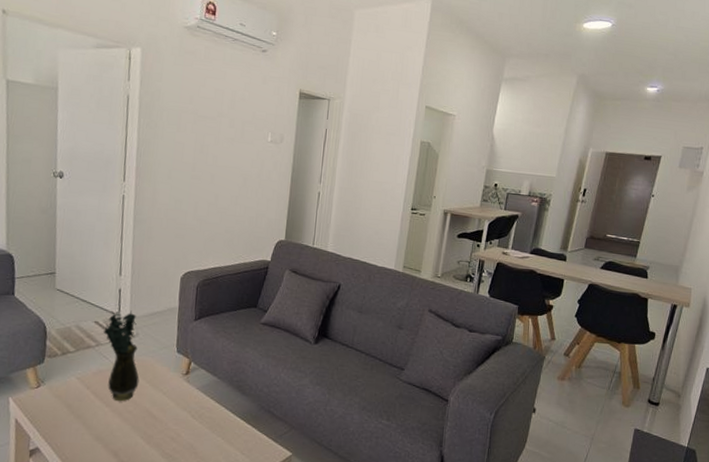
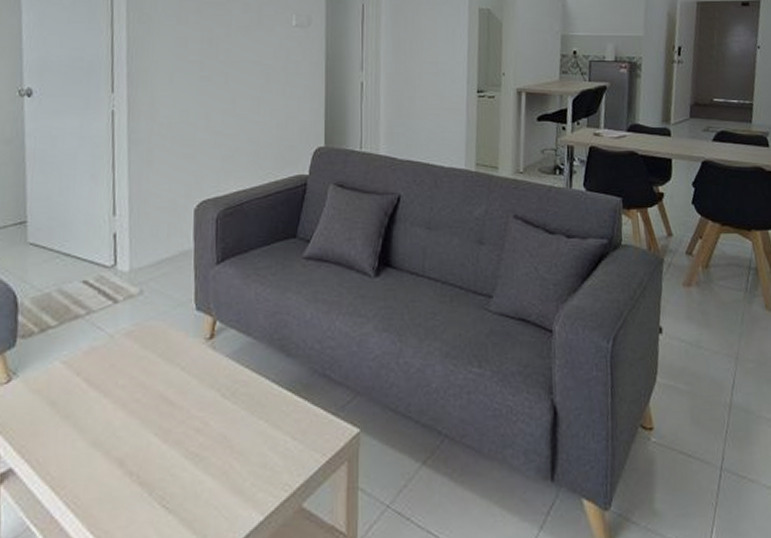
vase: present [104,310,140,401] -> none [96,260,148,387]

